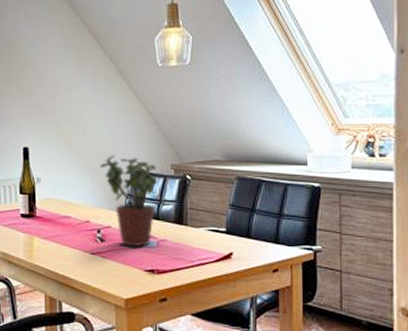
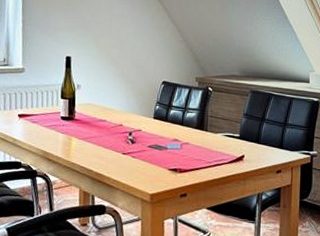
potted plant: present [100,155,158,247] -> none [134,67,184,149]

